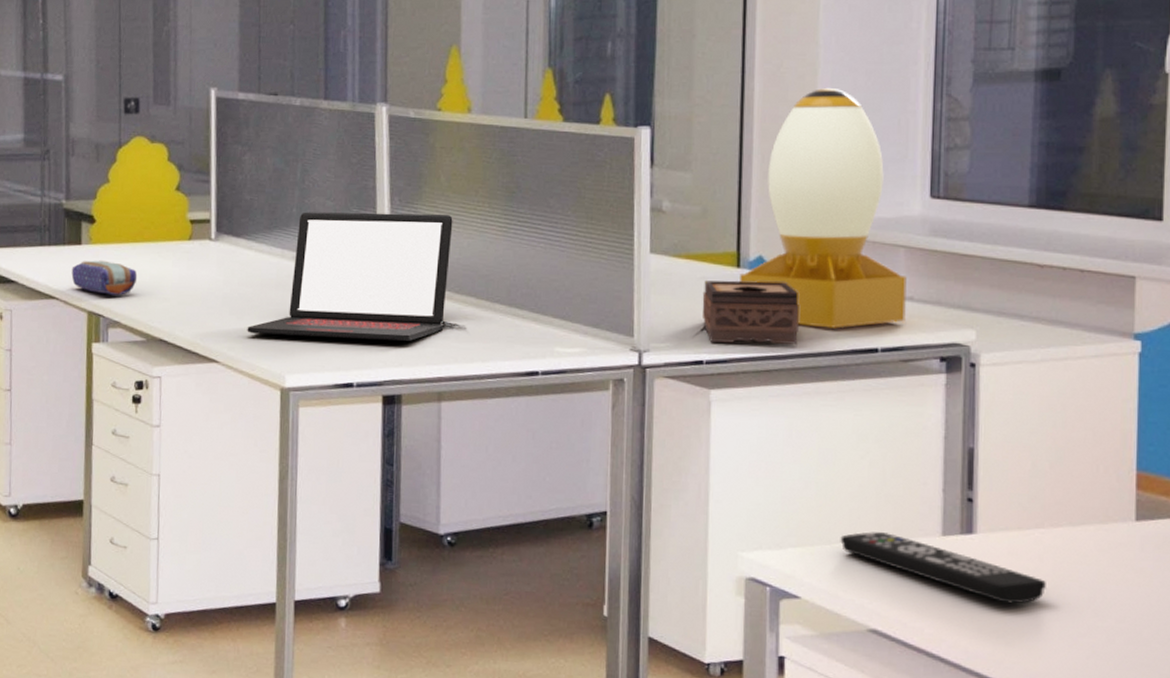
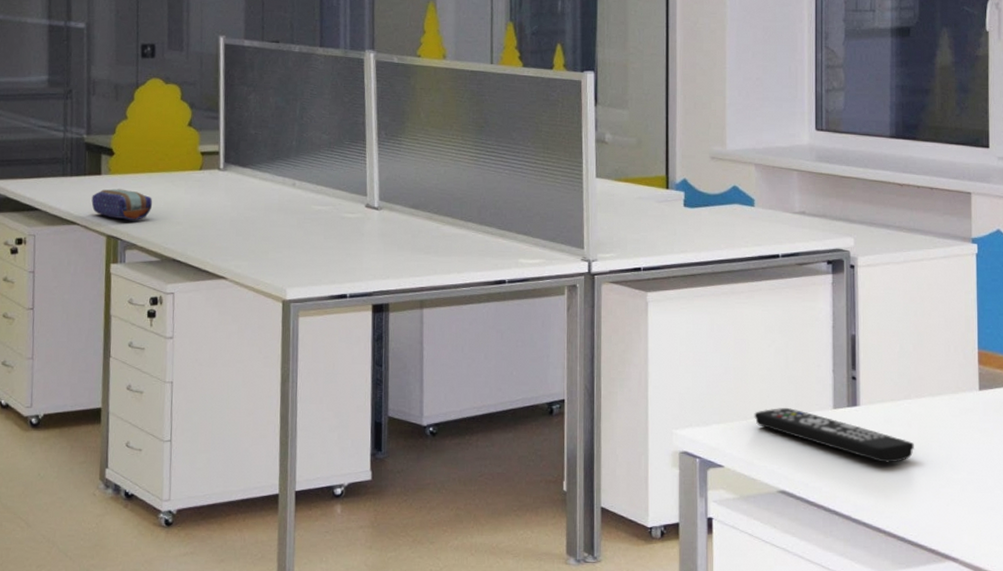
laptop: present [247,212,453,342] -> none [252,144,432,257]
tissue box: present [702,280,799,344] -> none [639,200,716,252]
desk lamp: present [740,87,907,328] -> none [669,40,800,238]

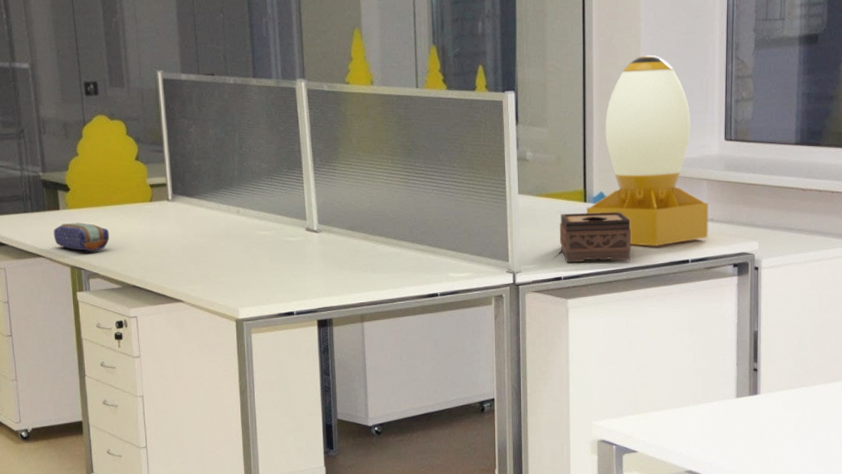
tissue box: none [639,200,716,252] -> present [559,212,631,262]
desk lamp: none [669,40,800,238] -> present [587,55,709,246]
remote control: present [754,408,914,463] -> none [665,399,808,444]

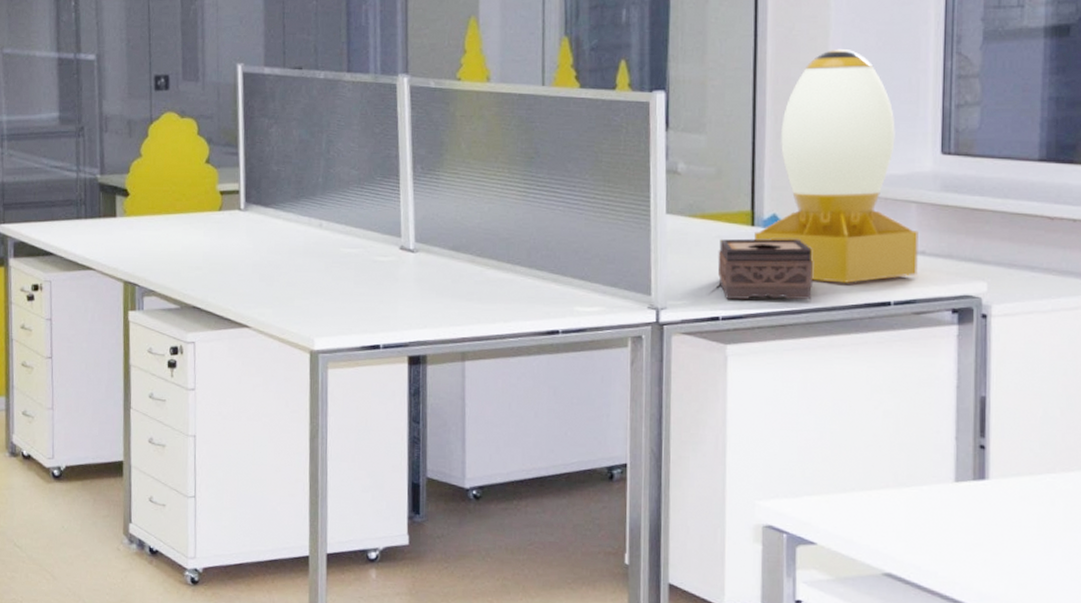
pencil case: present [53,222,110,251] -> none [107,232,171,265]

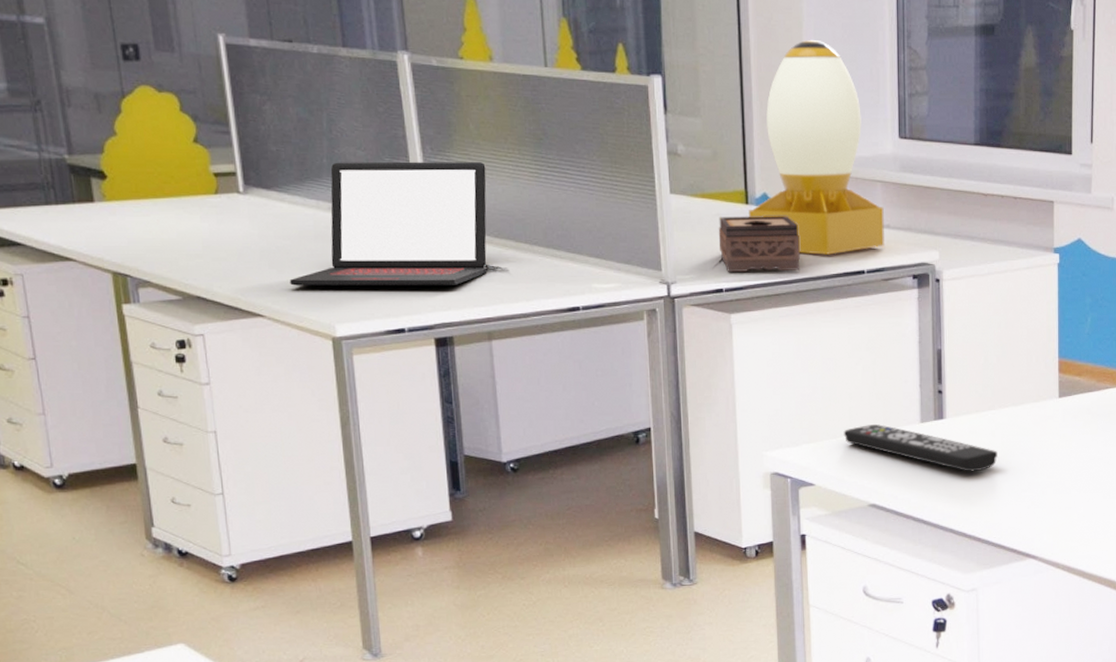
laptop: none [276,180,474,304] -> present [289,161,488,286]
remote control: none [855,479,1058,547] -> present [843,424,998,472]

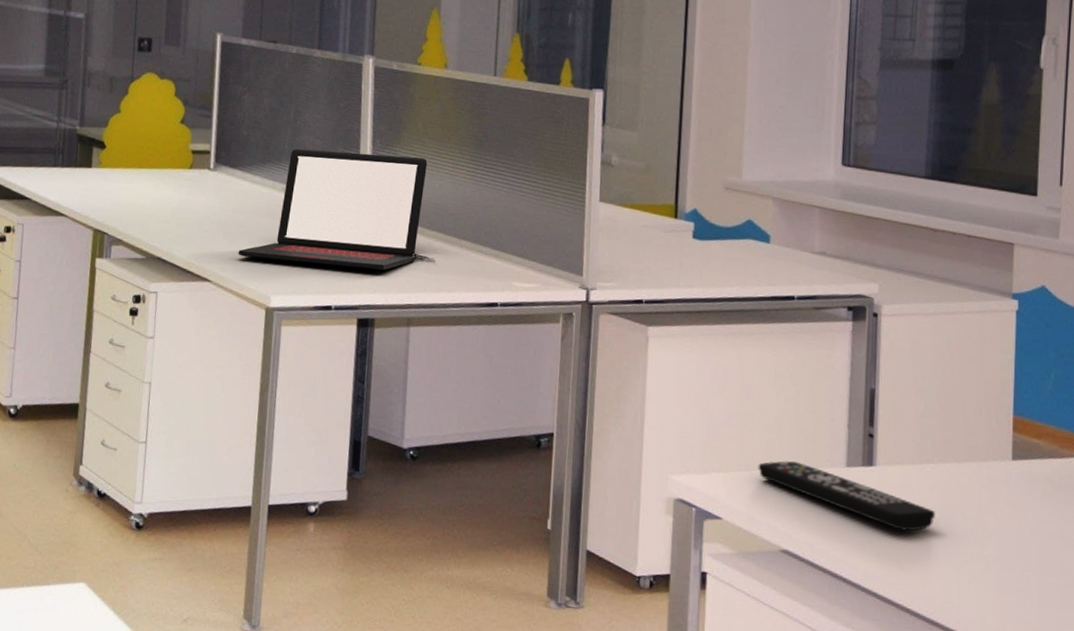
tissue box: present [718,216,800,272] -> none [643,228,728,289]
desk lamp: present [749,39,884,255] -> none [677,64,821,277]

